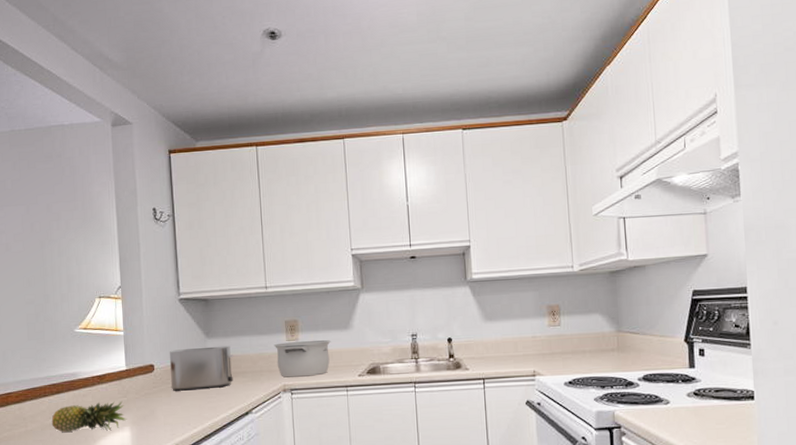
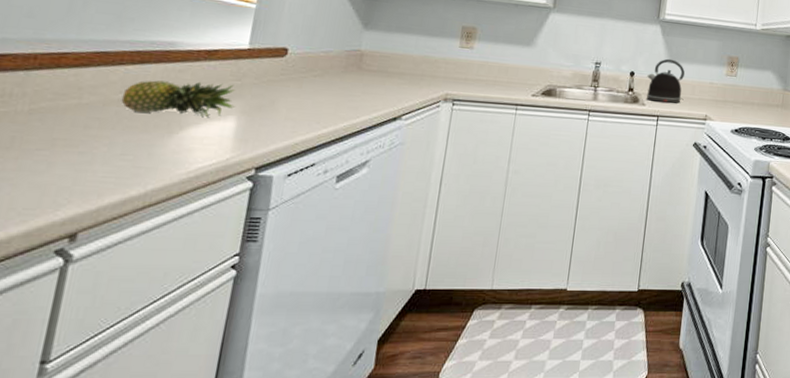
toaster: present [169,346,233,392] -> none [304,35,393,87]
cooking pot: present [273,340,331,378] -> none [442,48,509,89]
kettle: none [465,318,507,365] -> present [646,58,685,104]

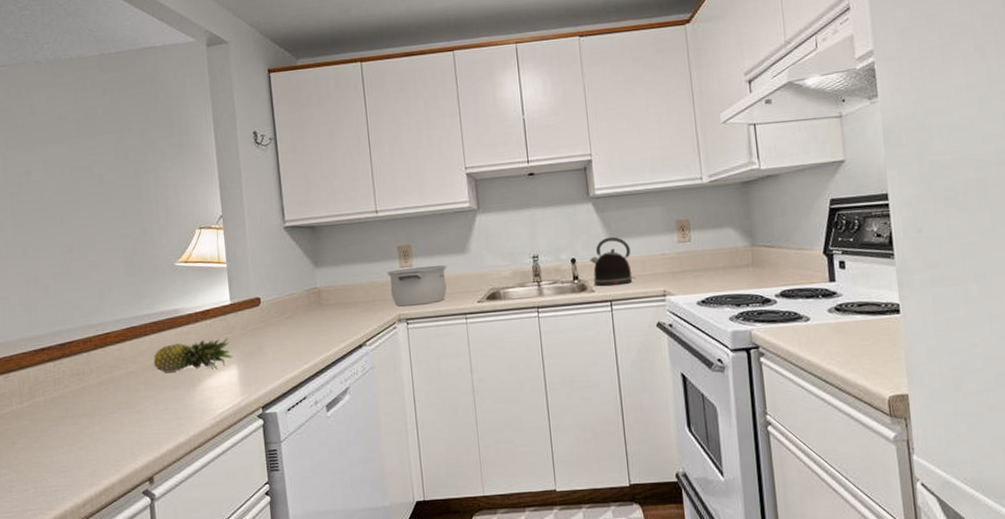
cooking pot: none [442,48,509,89] -> present [386,265,447,307]

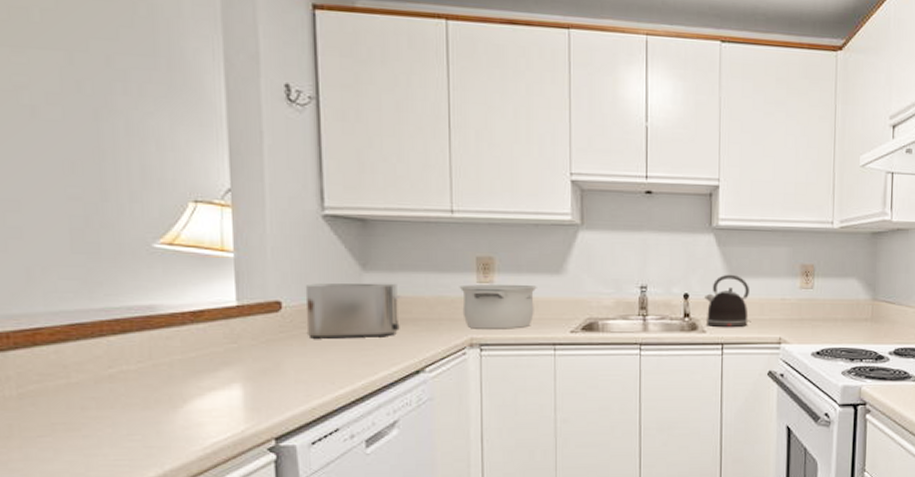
fruit: present [153,337,233,373] -> none [112,348,237,387]
toaster: none [275,275,345,326] -> present [305,282,401,340]

